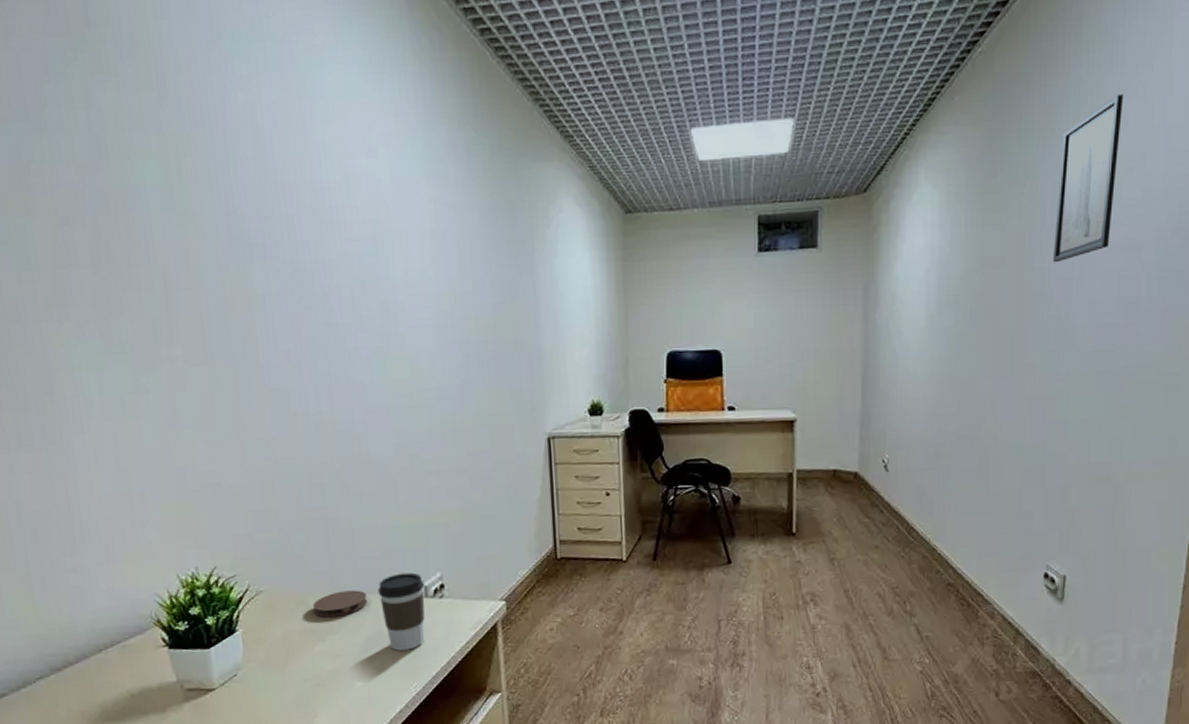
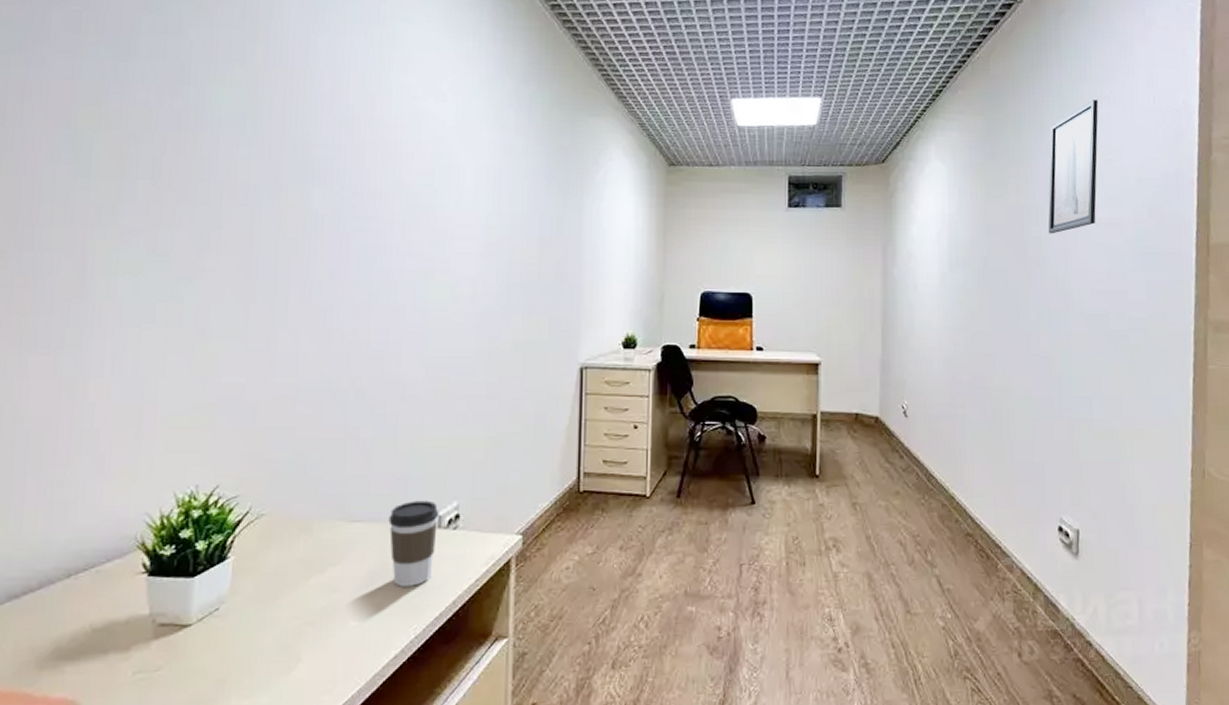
coaster: present [313,590,367,618] -> none [316,517,376,547]

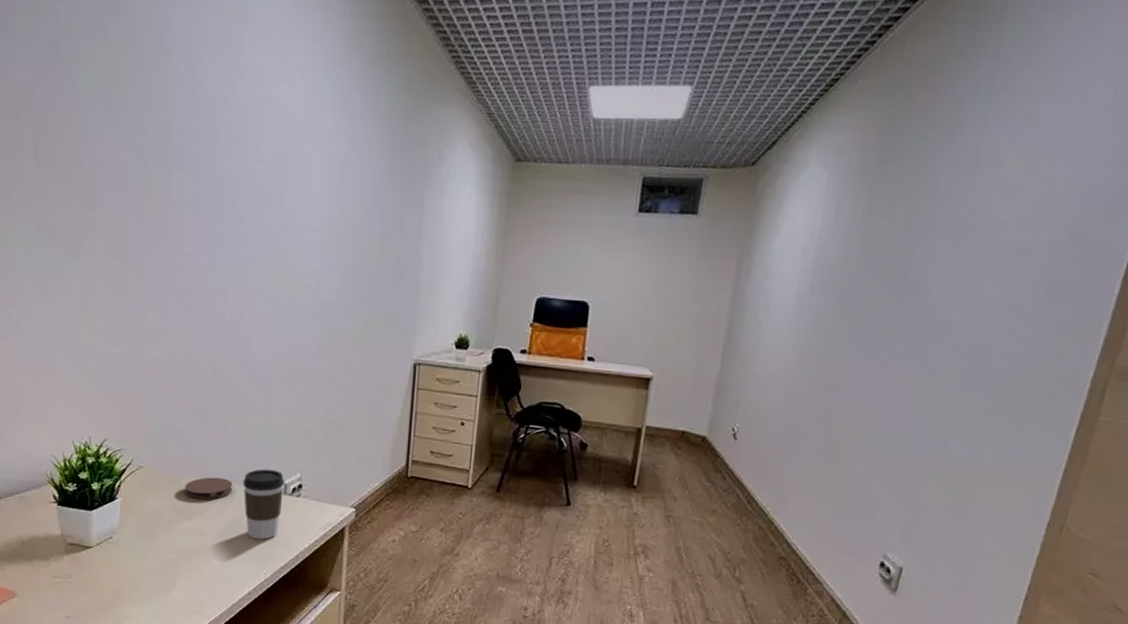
coaster: none [316,517,376,547] -> present [185,477,232,500]
wall art: present [1048,100,1098,234] -> none [936,93,1038,257]

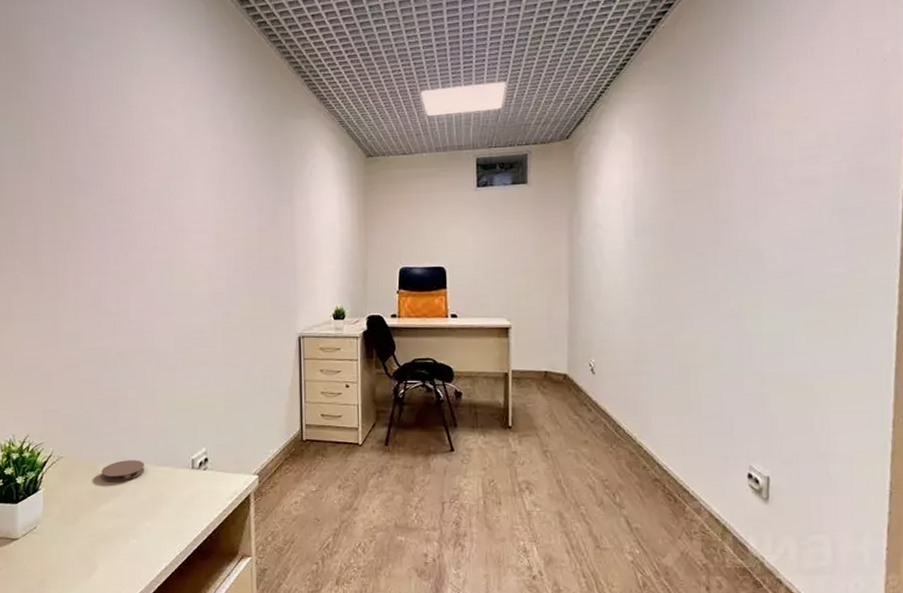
coffee cup: present [243,469,285,540] -> none [154,447,192,514]

